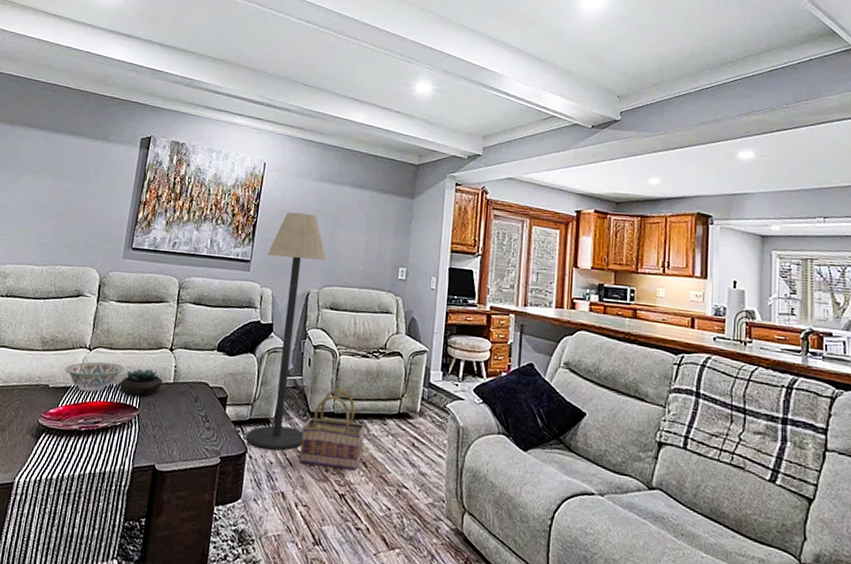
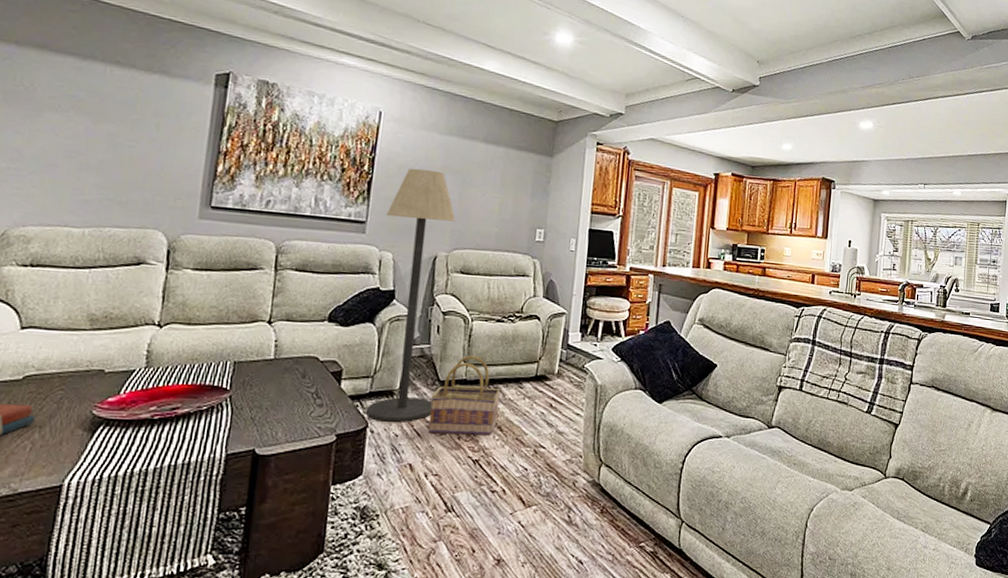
decorative bowl: present [64,361,125,392] -> none [125,339,209,375]
succulent plant: present [118,368,164,397] -> none [202,344,261,376]

